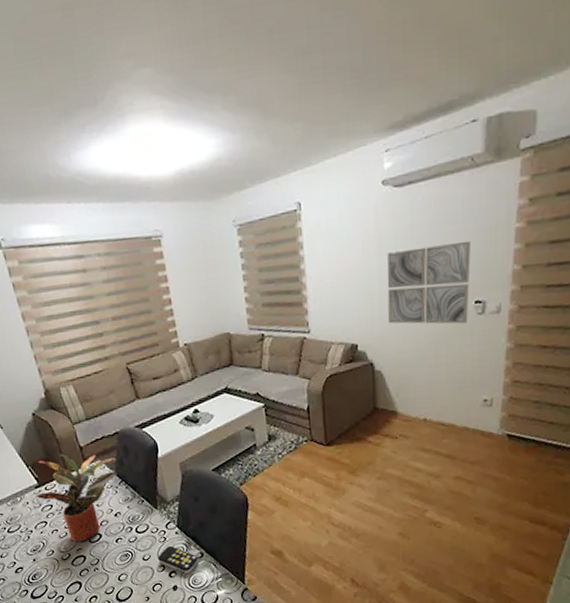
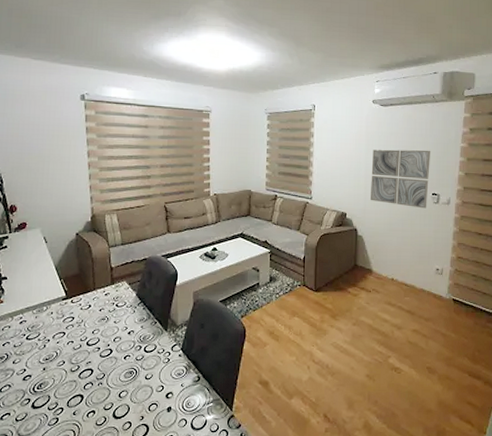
potted plant: present [35,453,117,543] -> none [61,271,140,356]
remote control: present [158,545,199,574] -> none [159,367,195,396]

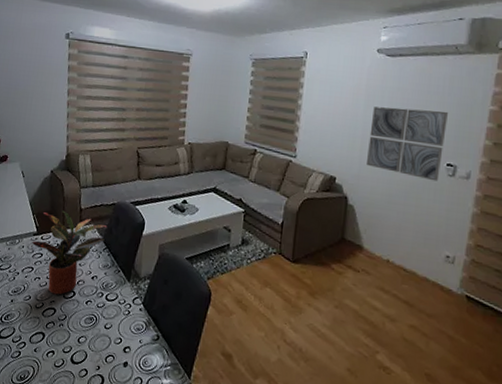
potted plant: none [61,271,140,356] -> present [31,210,108,296]

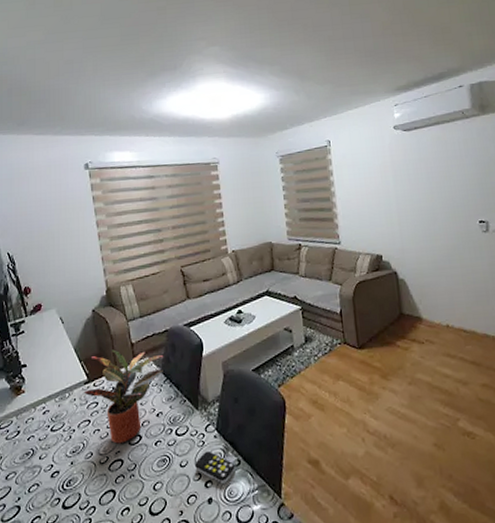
remote control: none [118,320,154,353] -> present [195,450,235,484]
wall art: present [367,107,449,182] -> none [402,172,476,240]

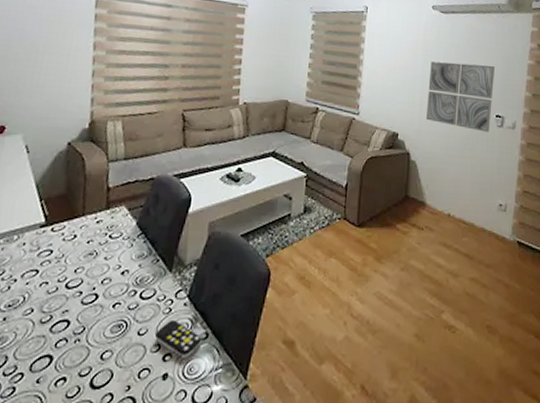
potted plant: present [83,349,164,445] -> none [37,191,144,303]
wall art: none [402,172,476,240] -> present [426,61,496,133]

